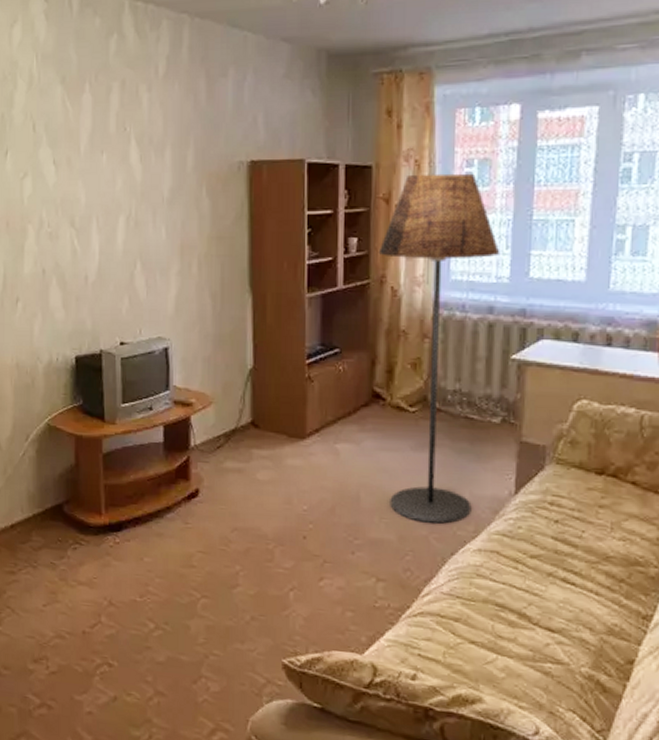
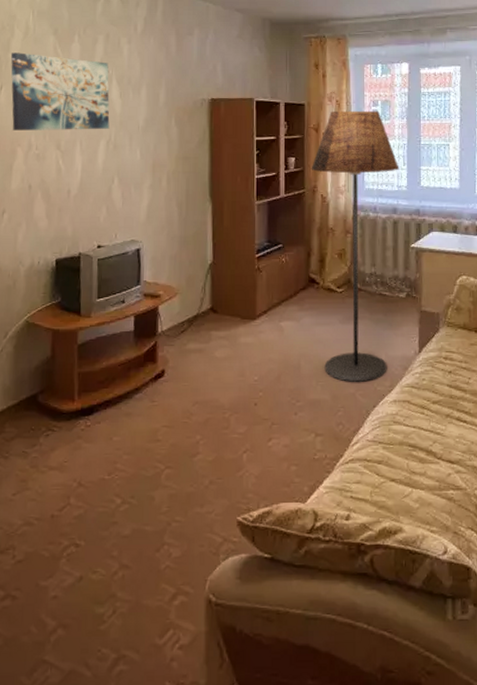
wall art: none [14,108,129,204] -> present [10,52,110,130]

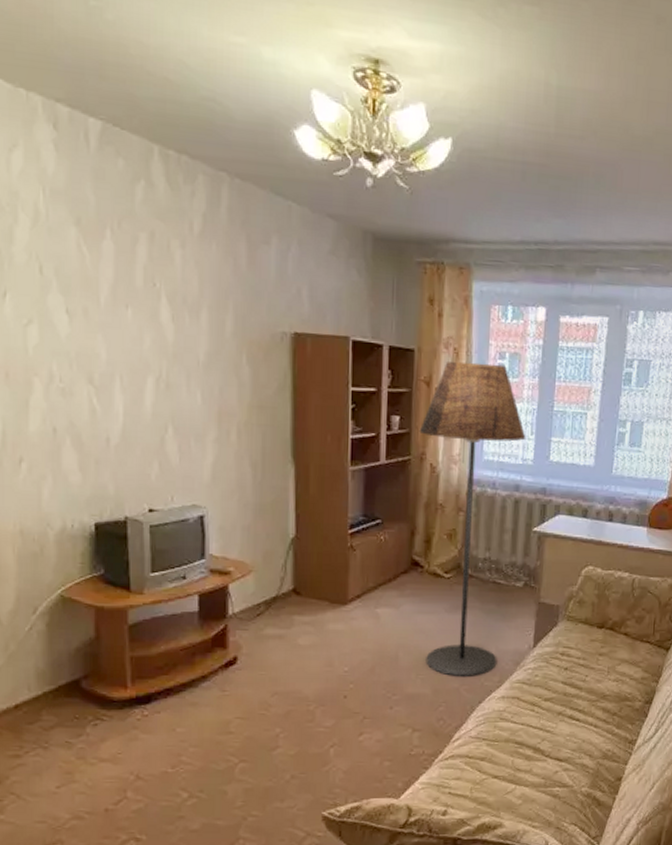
wall art: present [10,52,110,130] -> none [15,245,159,362]

